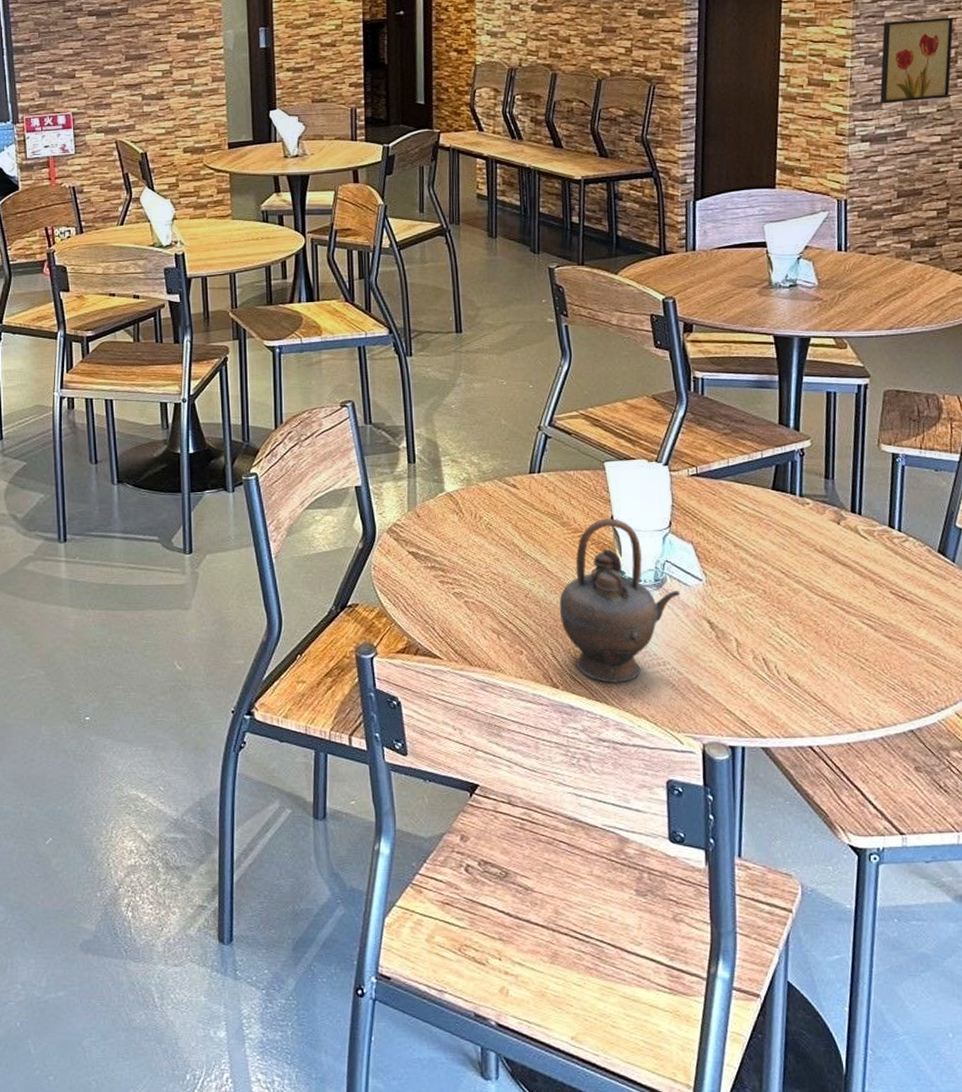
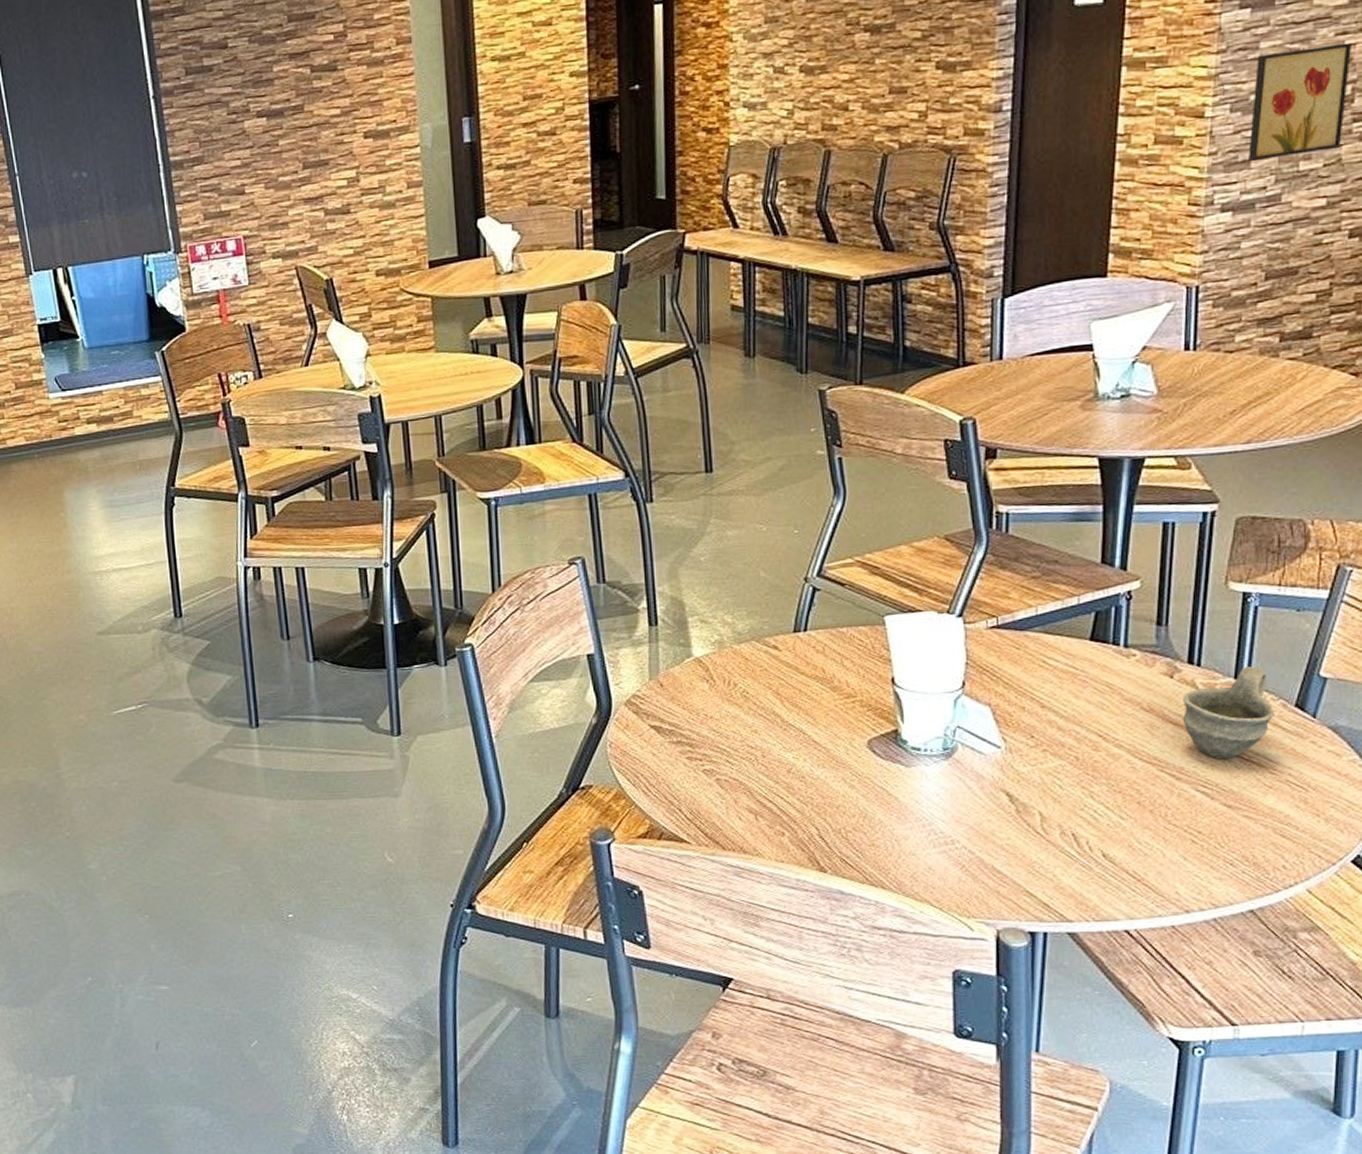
teapot: present [559,518,681,683] -> none [828,680,974,865]
cup: none [848,517,923,596] -> present [1182,666,1275,759]

